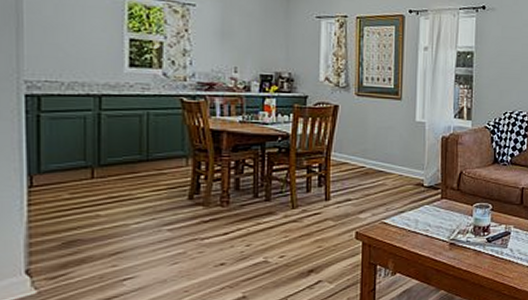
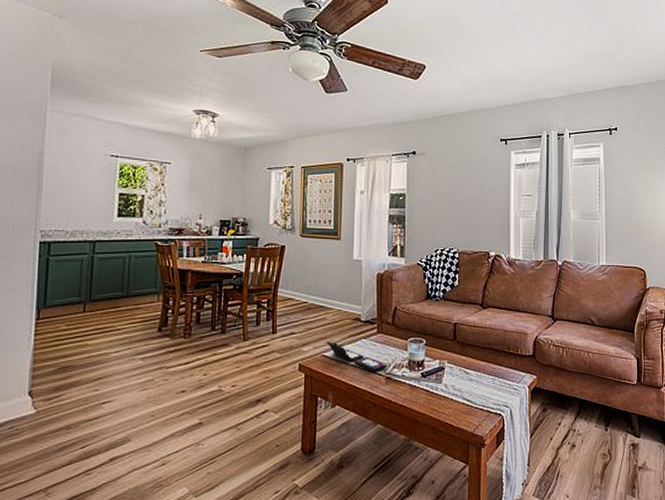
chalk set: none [386,208,451,238] -> present [326,341,387,372]

